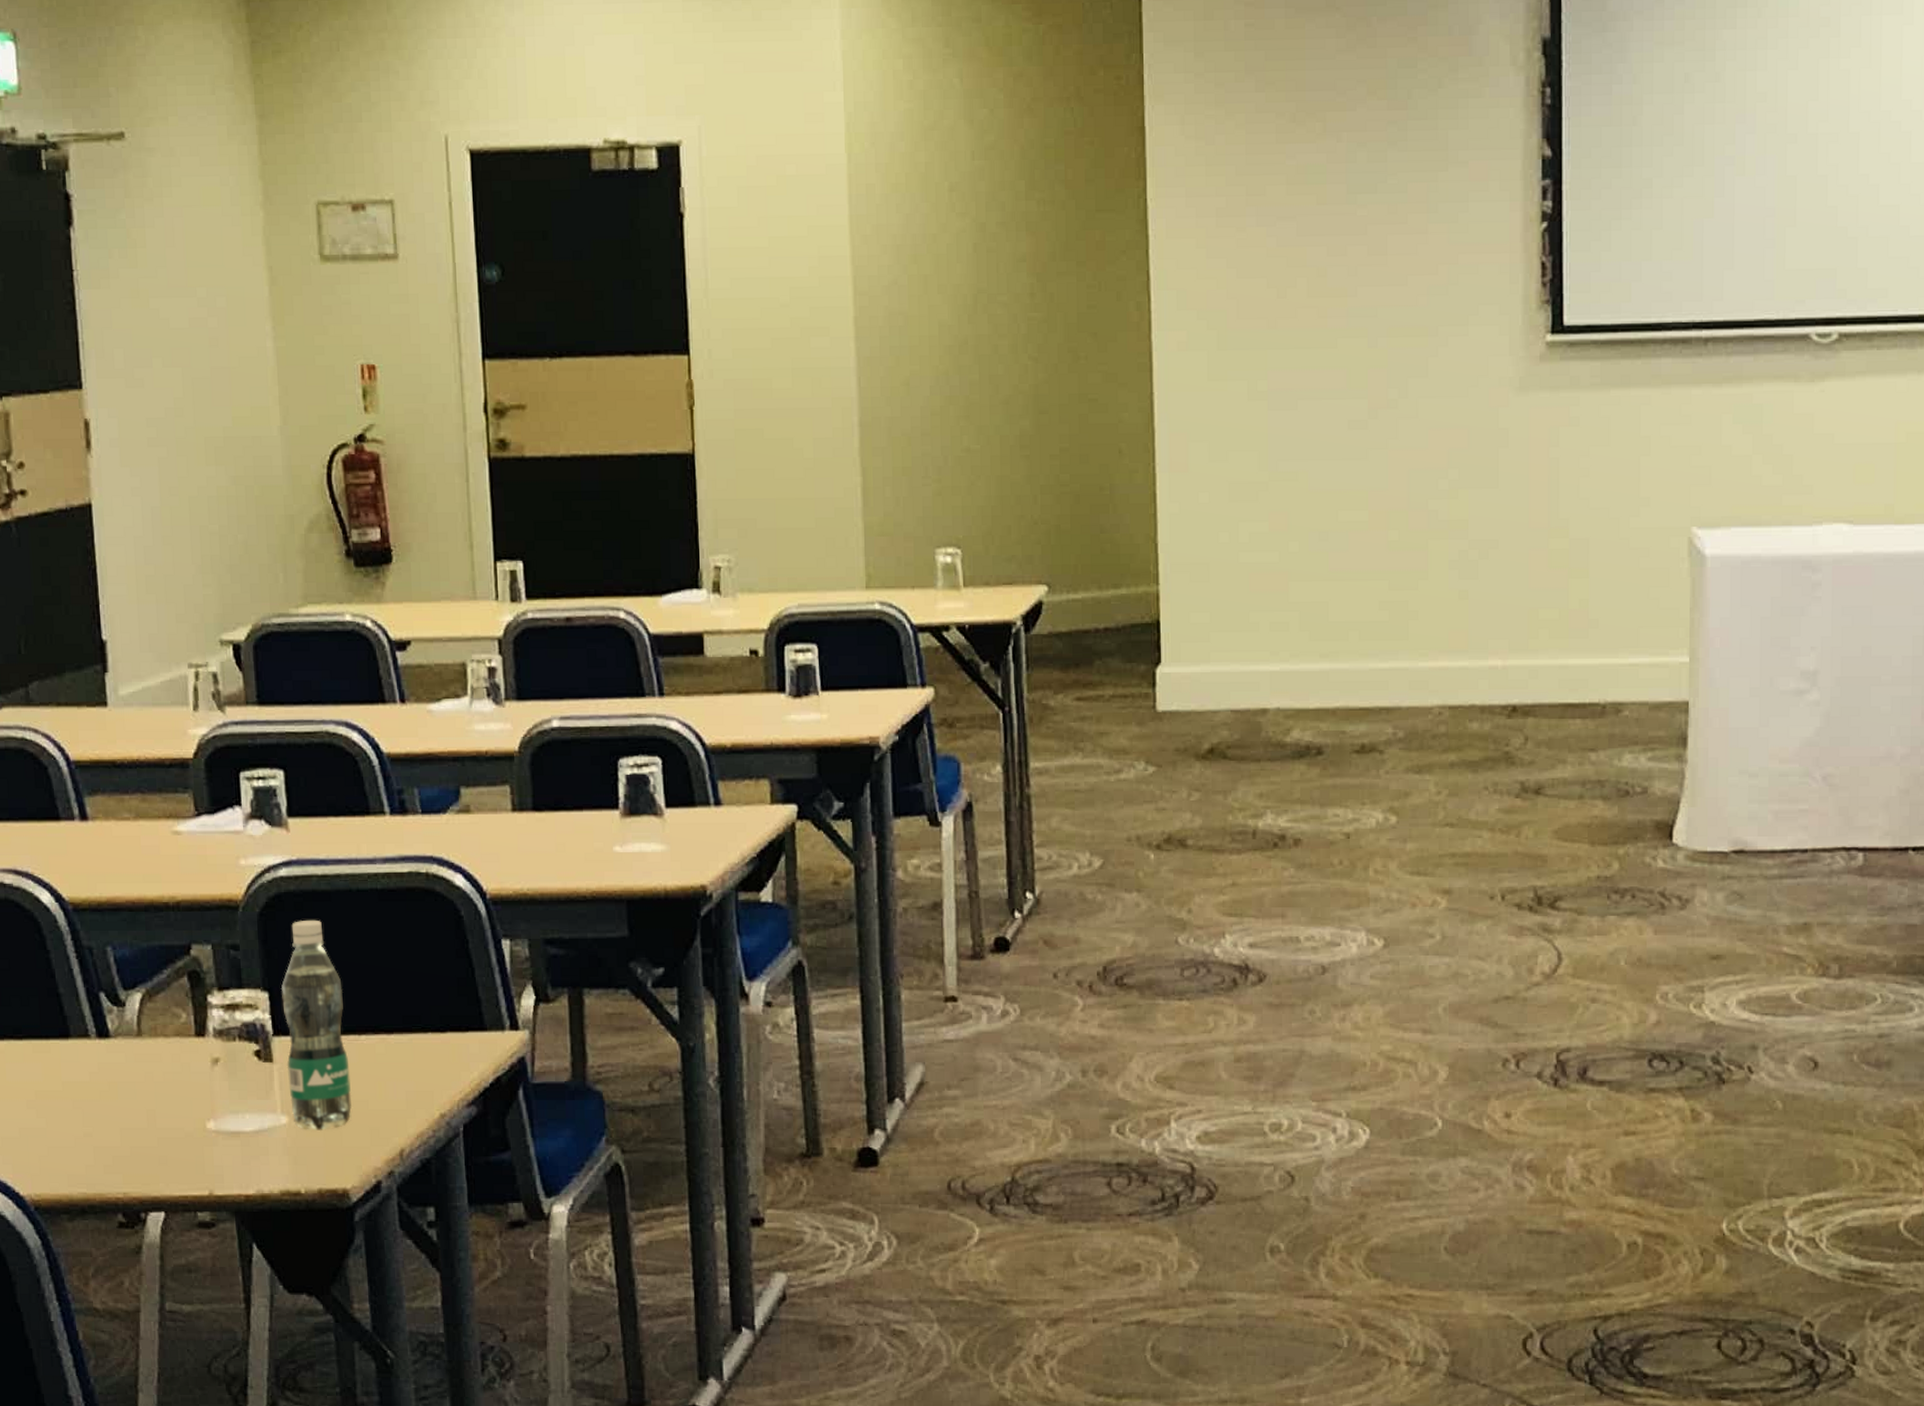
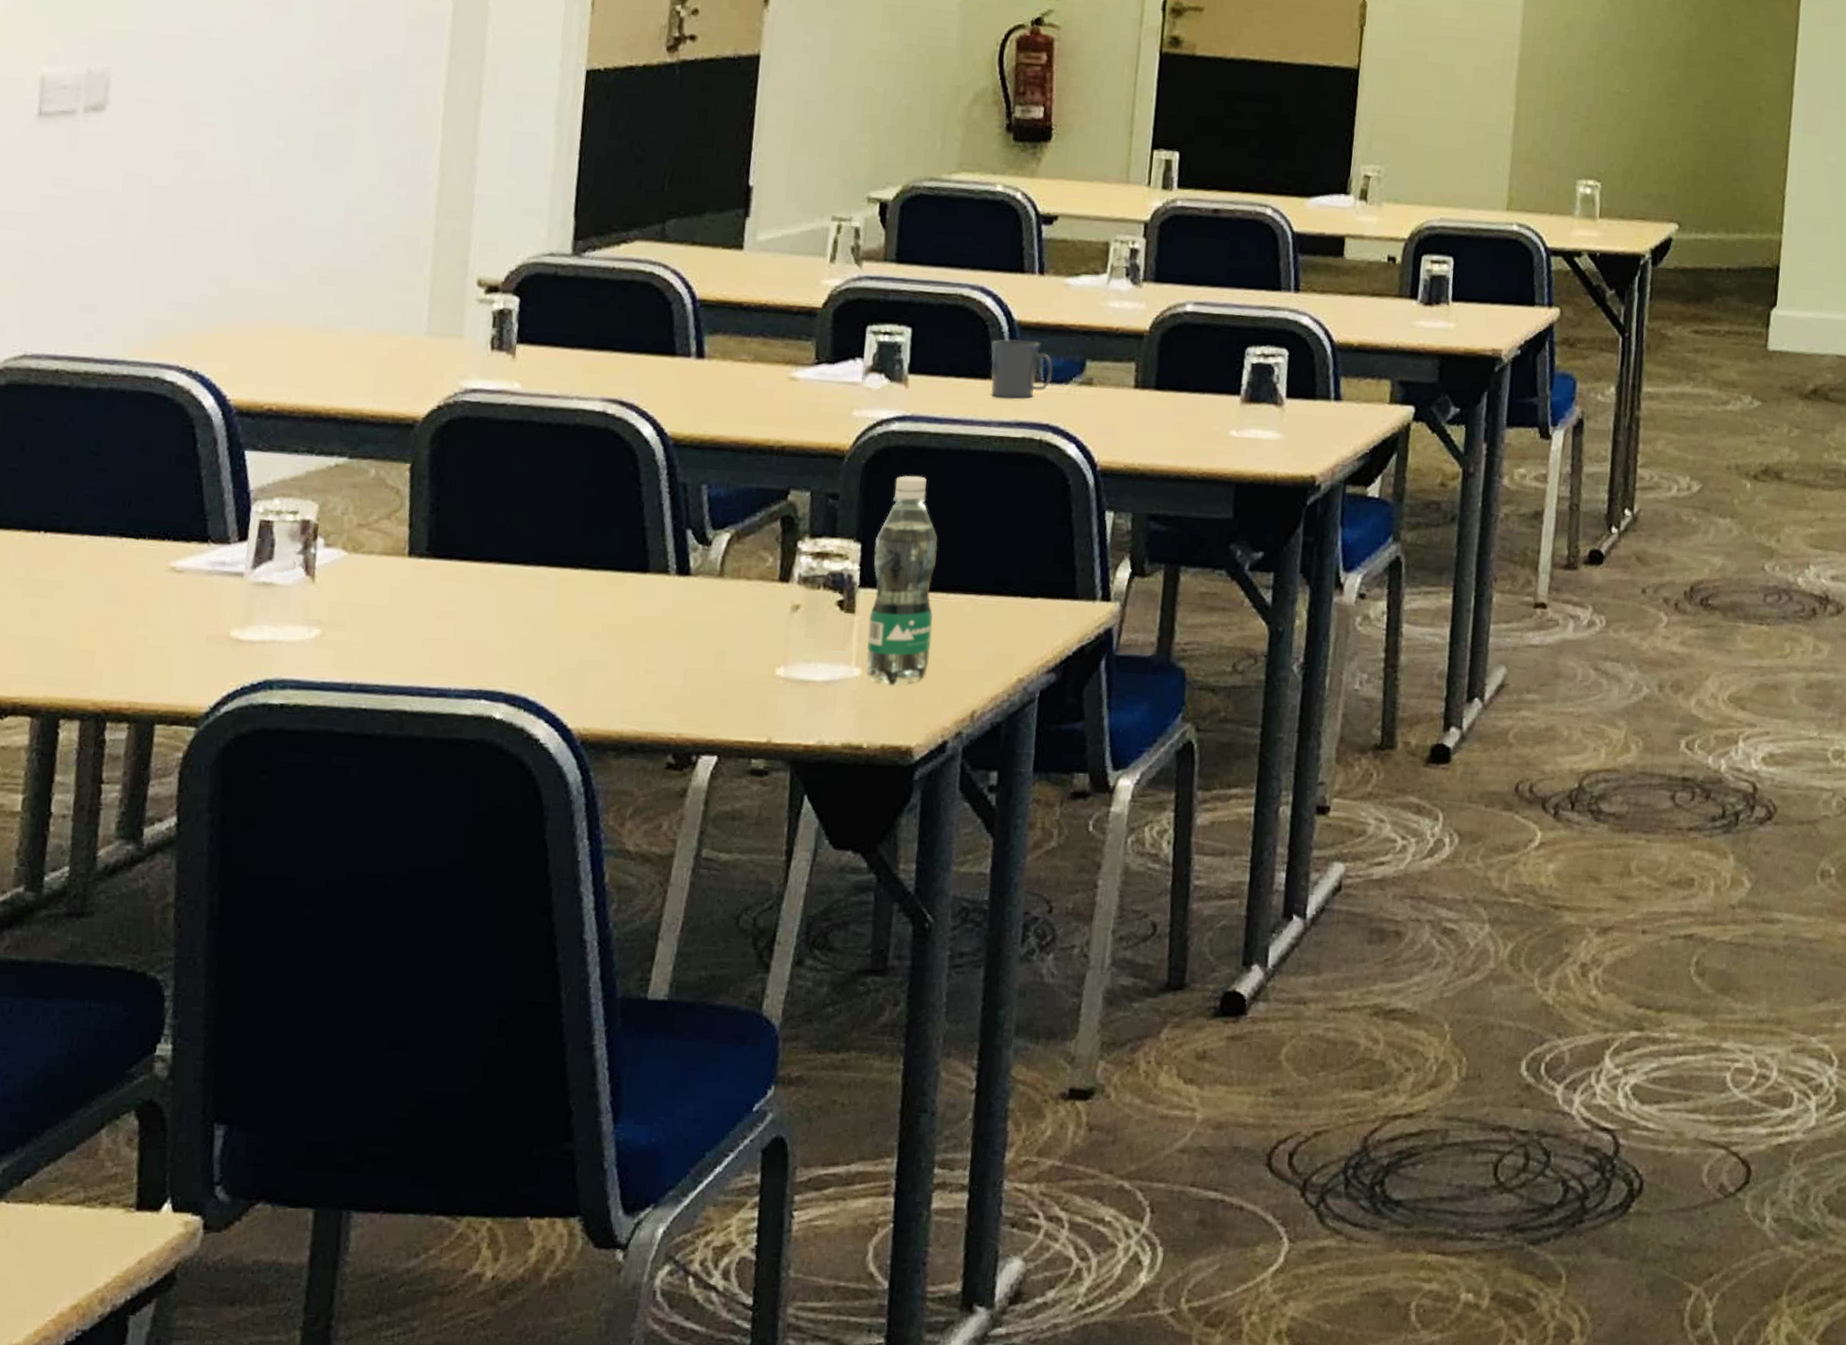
mug: none [364,772,429,834] -> present [991,339,1054,400]

